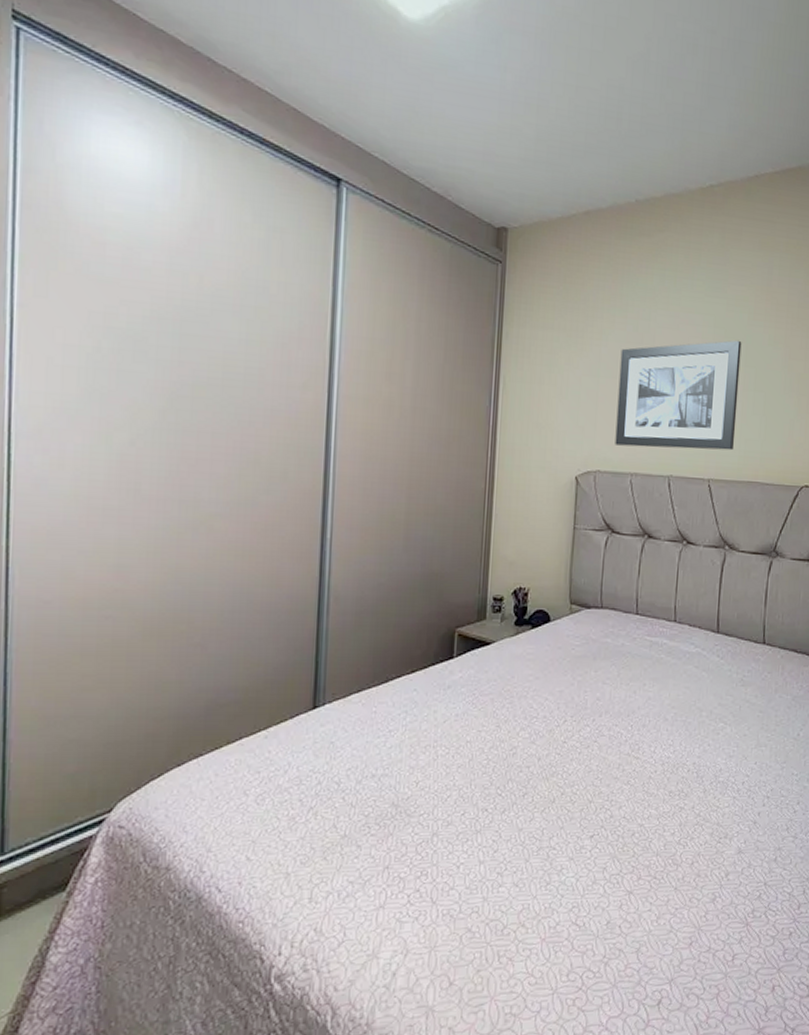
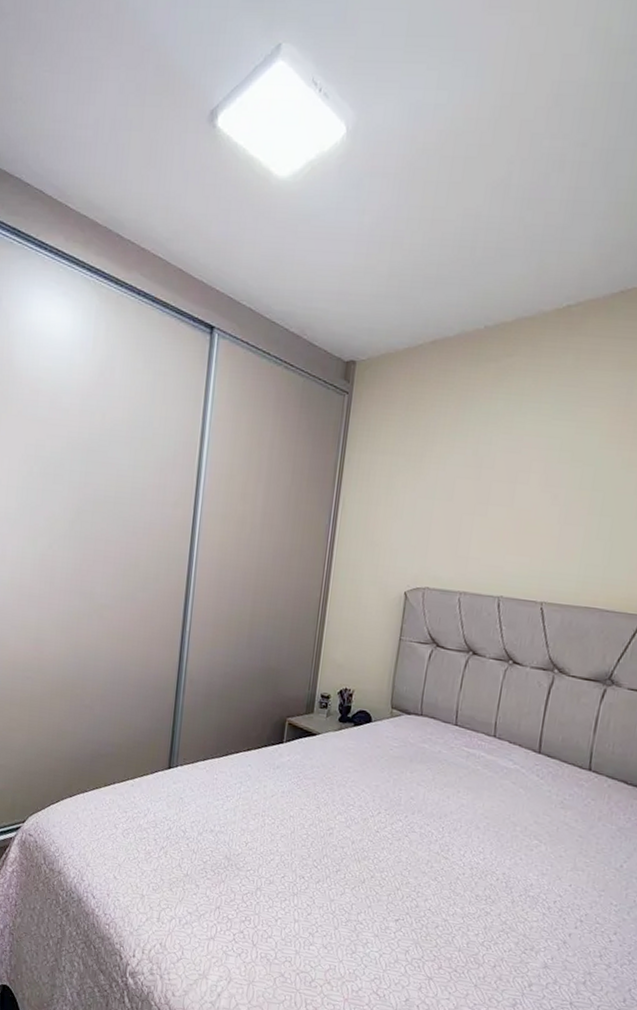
wall art: present [615,340,742,451] -> none [445,463,590,575]

